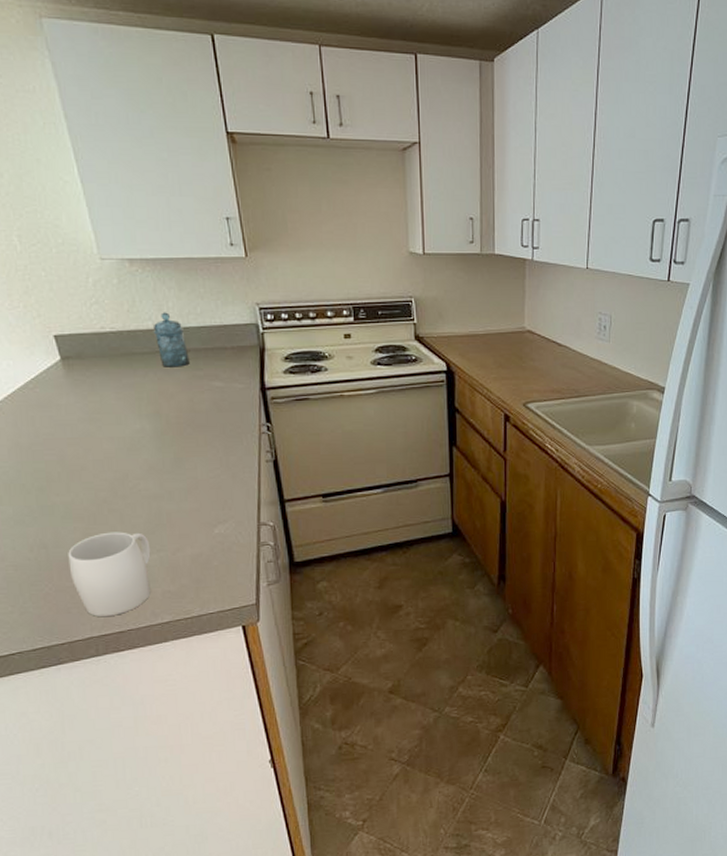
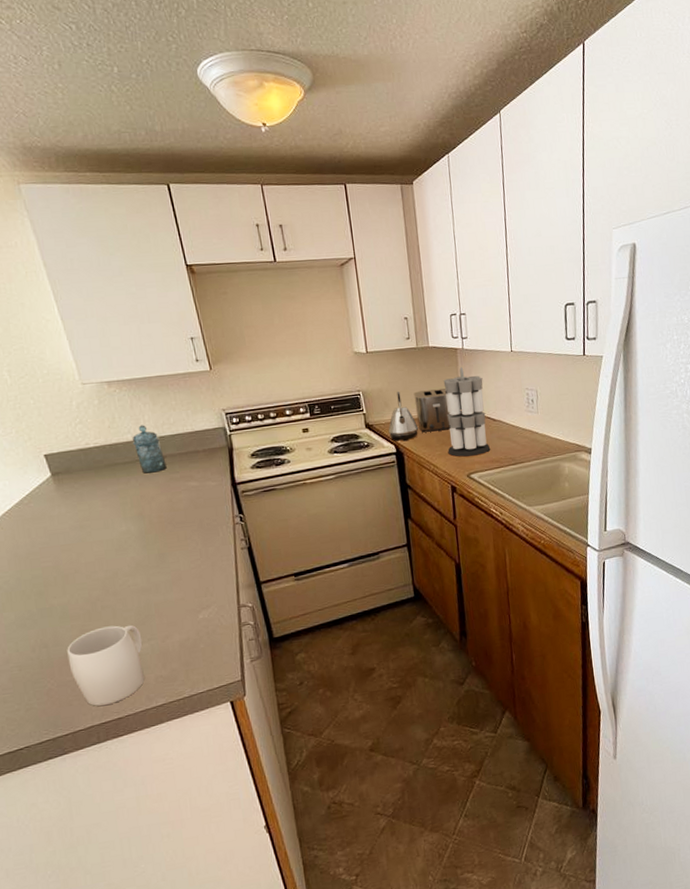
kettle: none [439,301,474,358] -> present [388,391,419,441]
toaster: none [472,304,511,351] -> present [414,388,450,433]
spice rack: none [504,281,553,383] -> present [443,367,491,457]

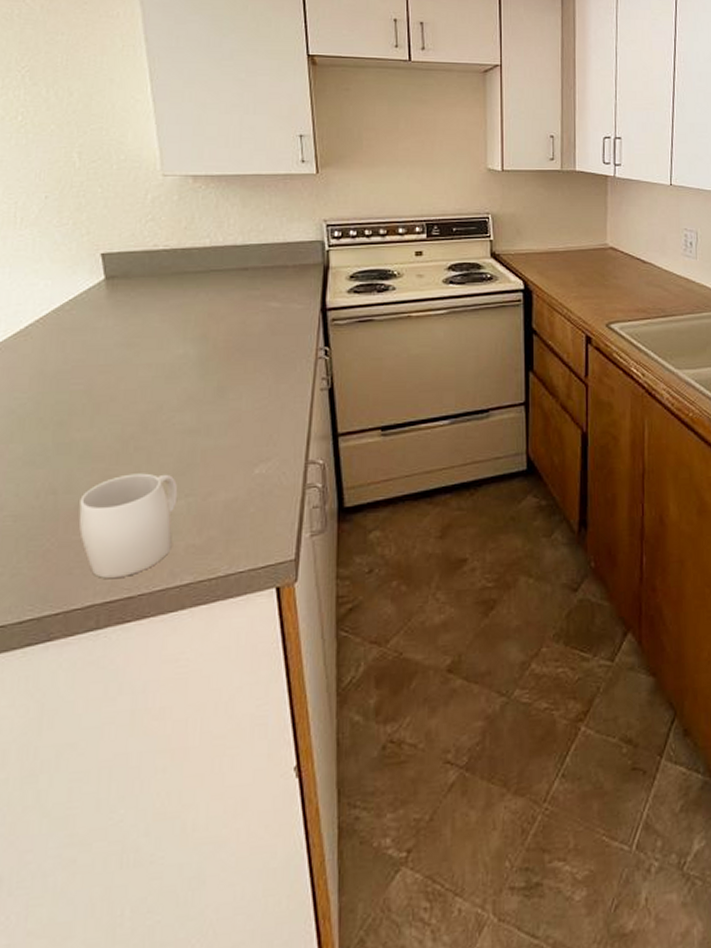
canister: present [132,425,167,474] -> none [209,229,246,287]
kettle: present [388,391,419,441] -> none [517,217,554,276]
toaster: present [414,388,450,433] -> none [552,220,593,269]
spice rack: present [443,367,491,457] -> none [585,197,637,302]

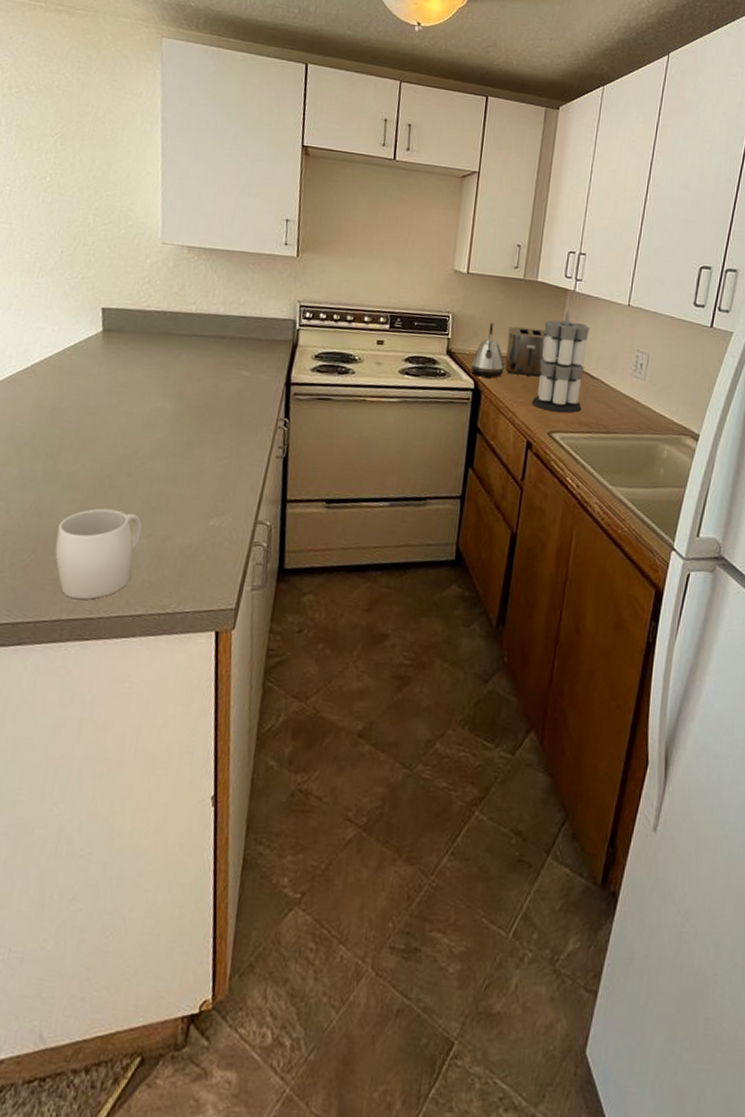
kettle: none [517,217,554,276] -> present [470,321,506,379]
toaster: none [552,220,593,269] -> present [504,326,546,377]
spice rack: none [585,197,637,302] -> present [531,310,590,414]

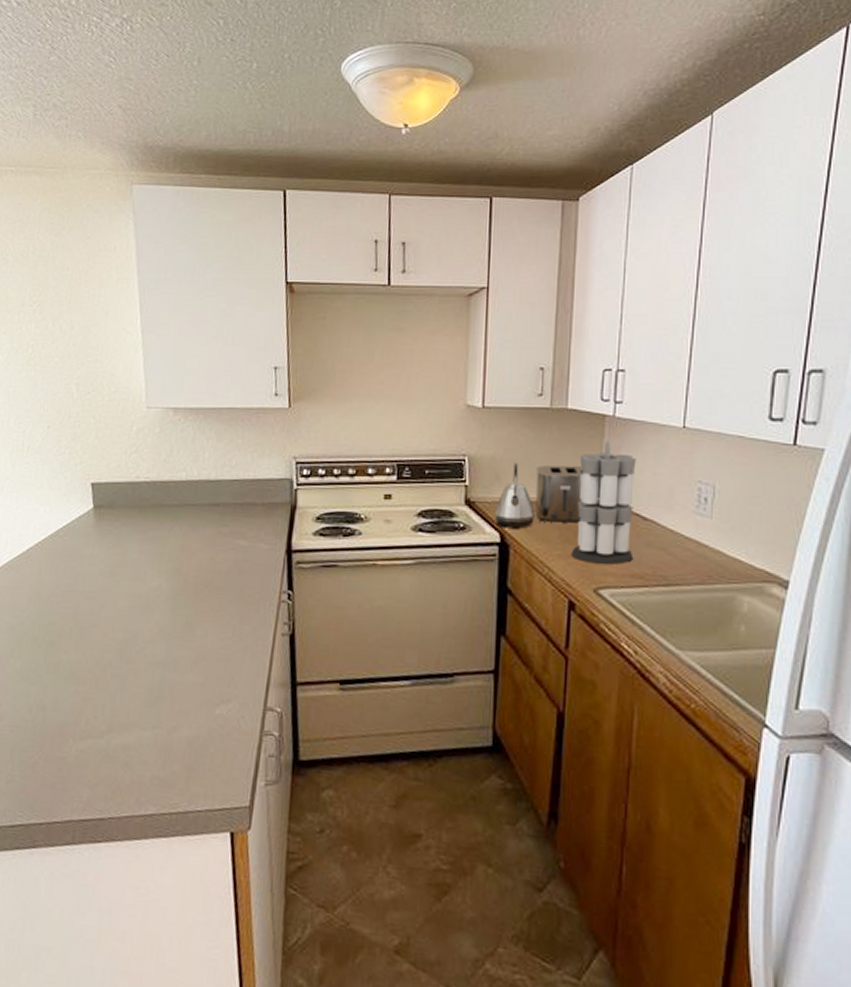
mug: present [55,508,143,600] -> none [62,699,147,799]

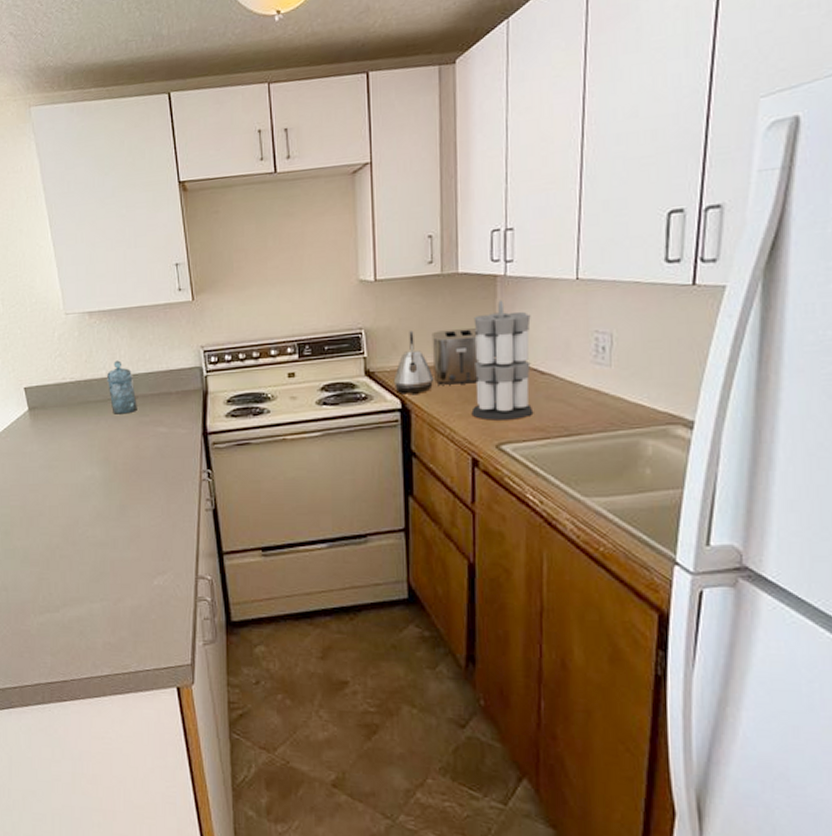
canister: none [185,463,218,522] -> present [106,360,137,414]

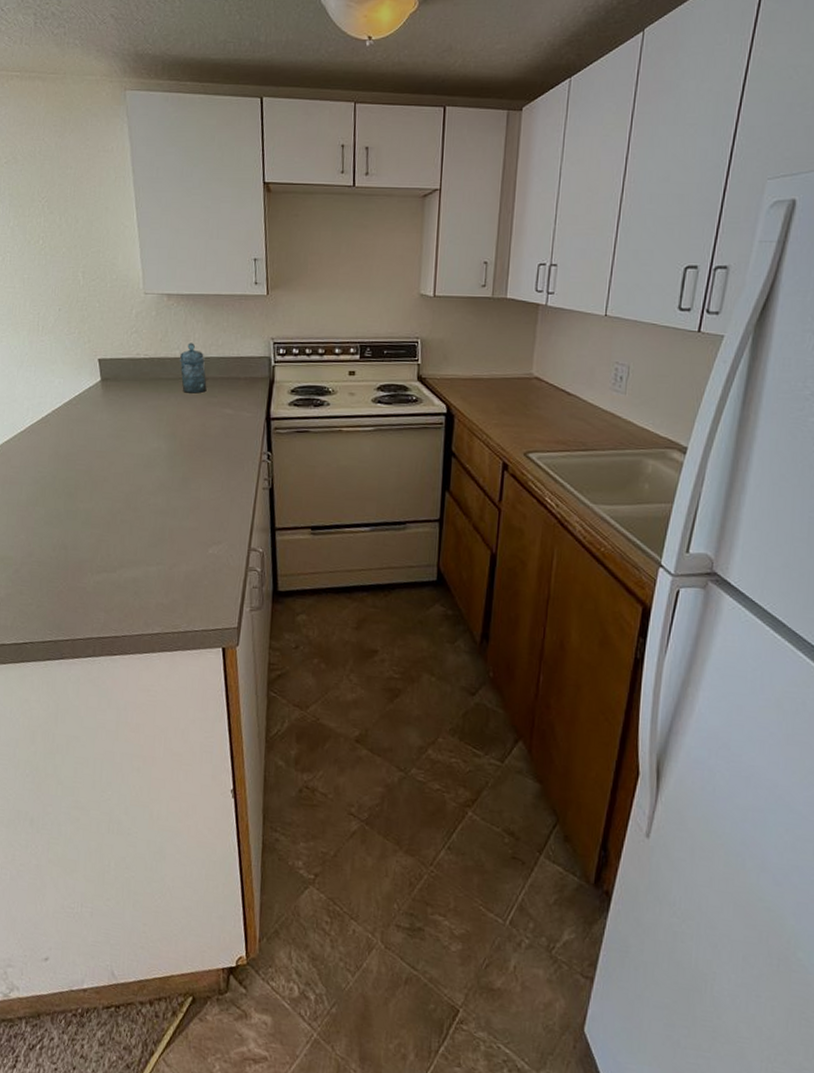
kettle: present [393,329,434,394] -> none [441,344,477,402]
toaster: present [431,328,480,385] -> none [476,347,518,397]
spice rack: present [471,300,534,421] -> none [506,326,564,433]

